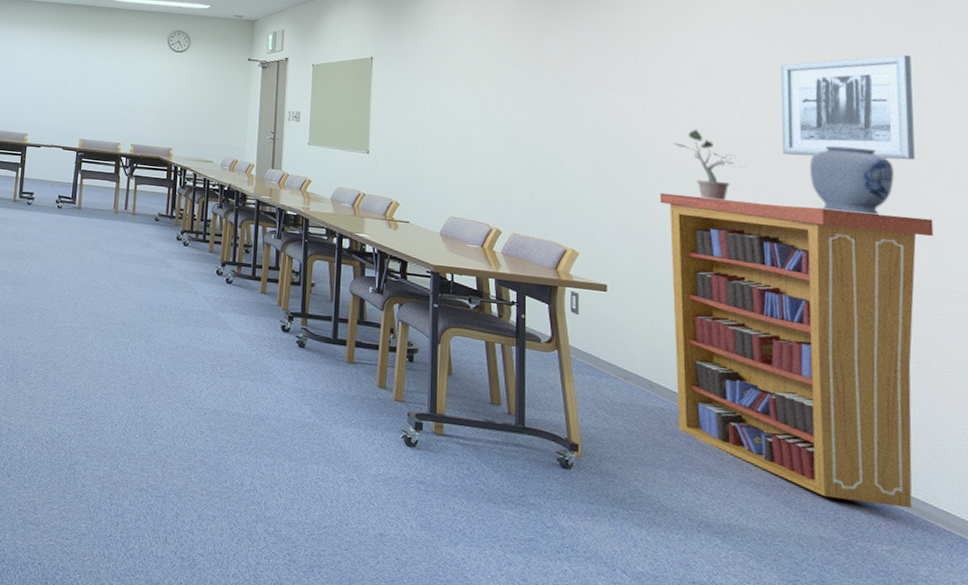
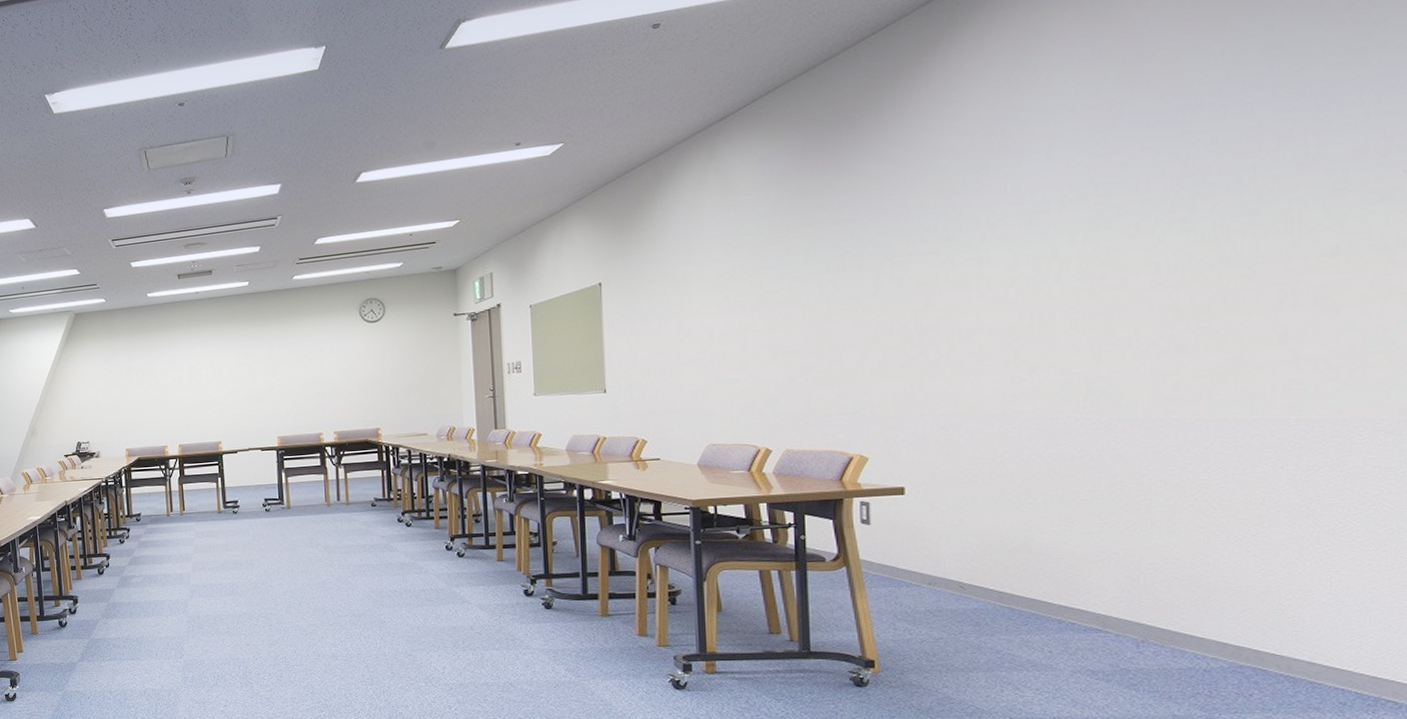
bookcase: present [659,192,934,509] -> none [970,339,1343,674]
potted plant: present [674,129,746,201] -> none [988,288,1084,370]
wall art: present [781,54,915,160] -> none [1135,137,1323,298]
vase: present [810,145,895,215] -> none [1173,268,1292,353]

